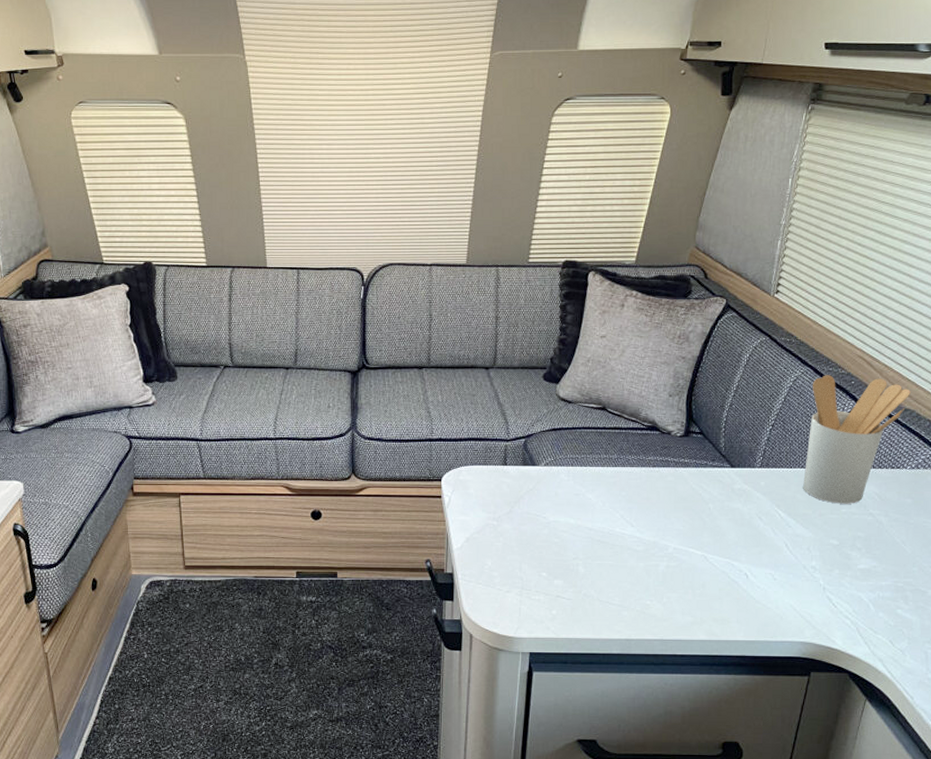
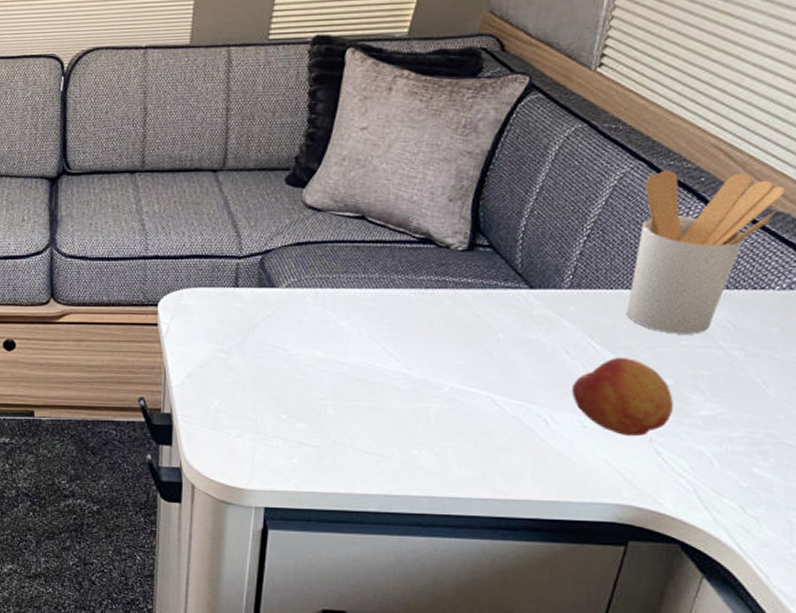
fruit: none [765,523,839,587] -> present [572,358,673,437]

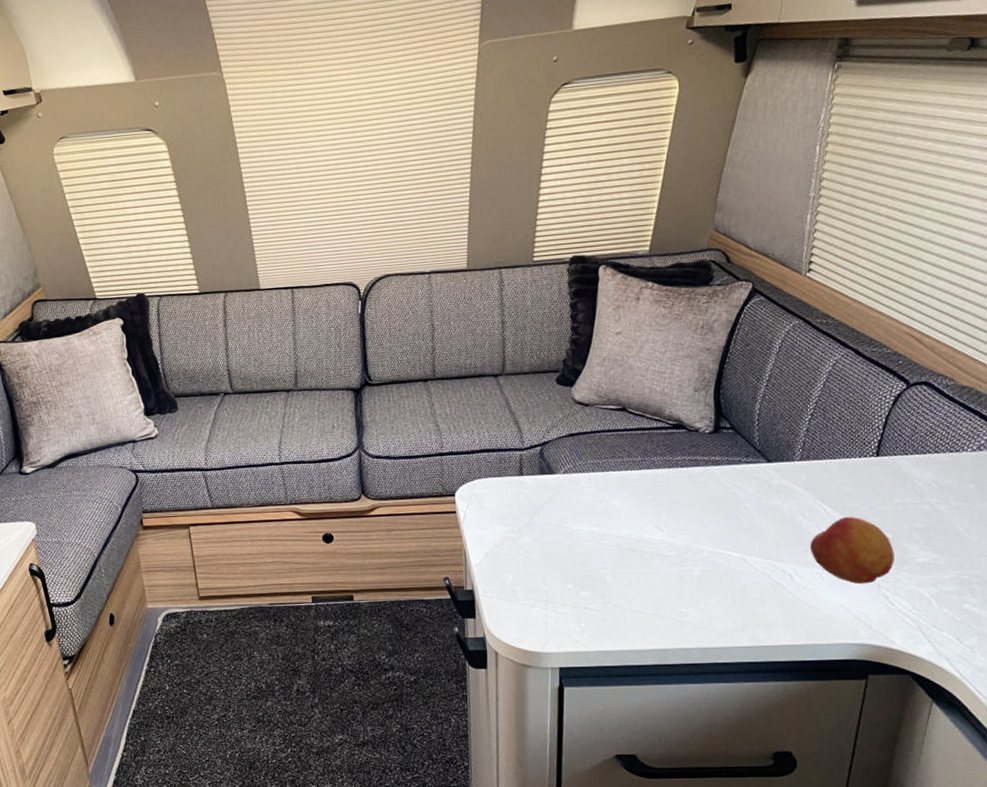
utensil holder: present [627,170,785,334] -> none [849,355,968,494]

